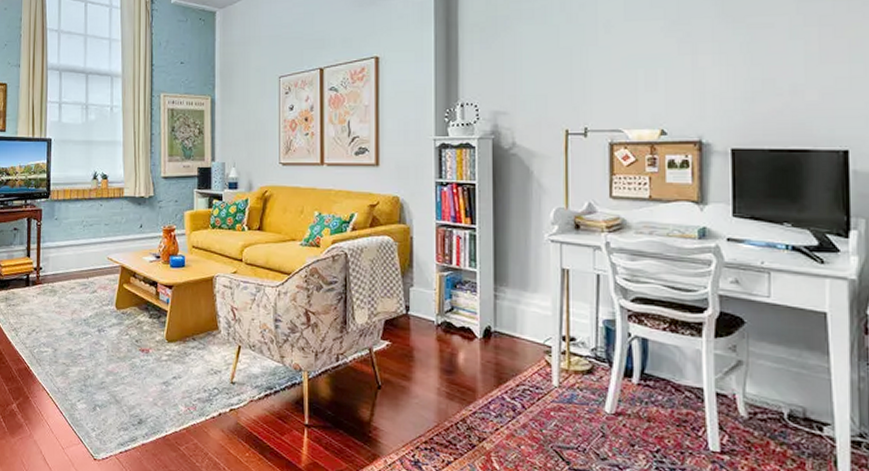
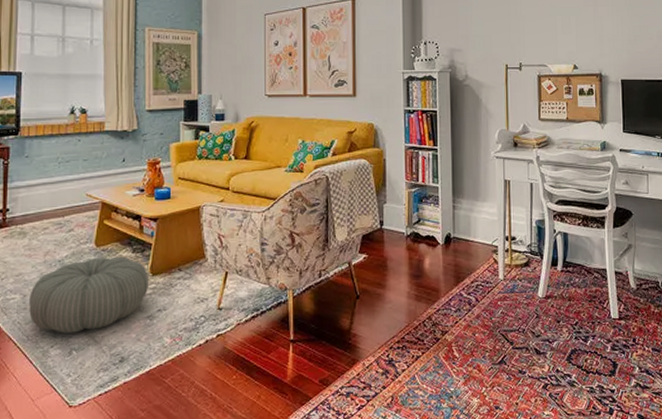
pouf: none [59,319,164,390] -> present [29,256,148,333]

